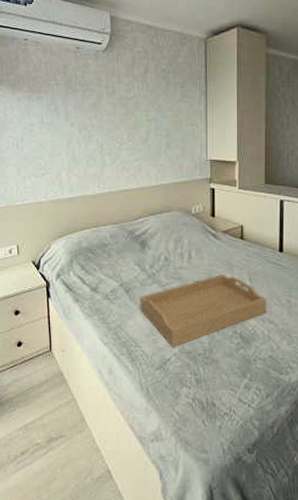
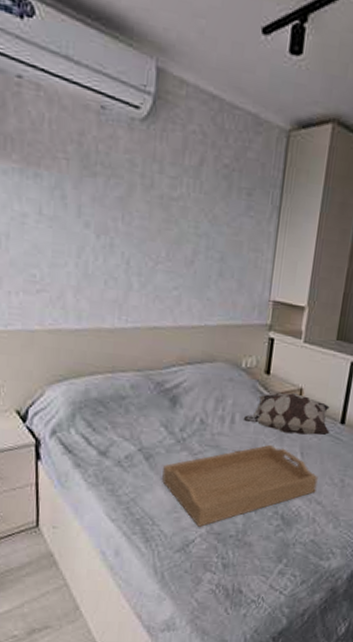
decorative pillow: none [198,229,272,263] -> present [243,392,330,435]

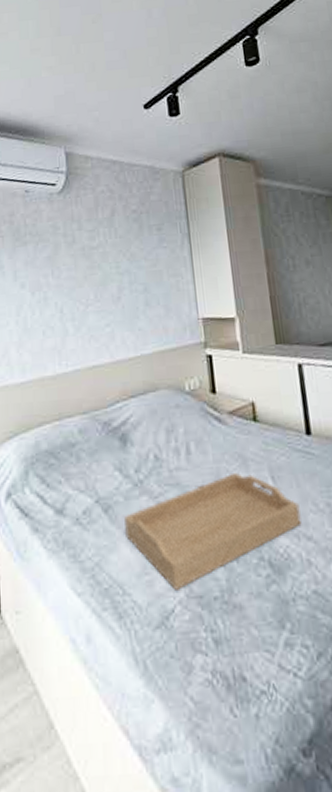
decorative pillow: present [243,392,330,435] -> none [198,407,298,456]

